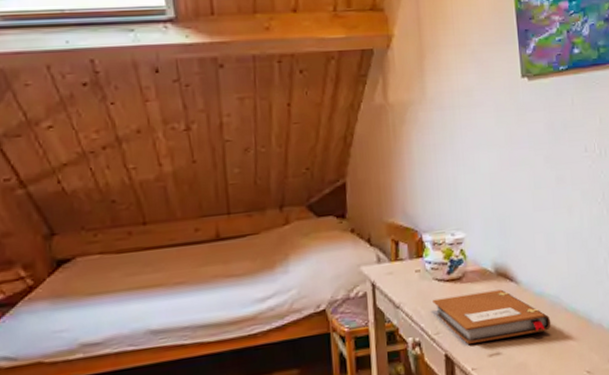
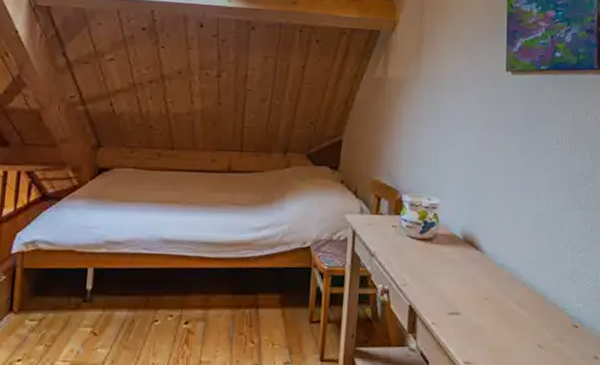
notebook: present [432,289,551,344] -> none [404,254,509,301]

